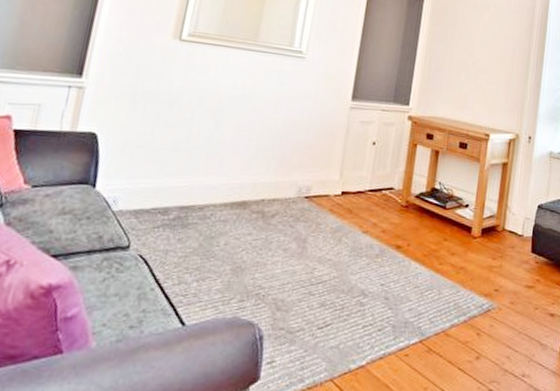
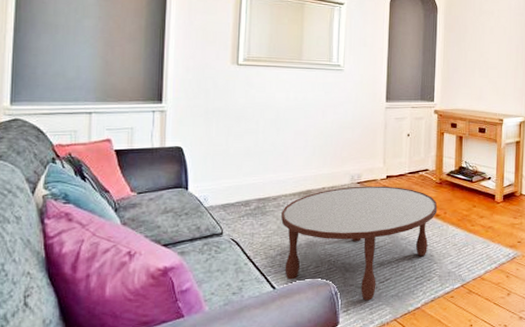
coffee table: none [200,201,400,351] -> present [281,186,438,301]

